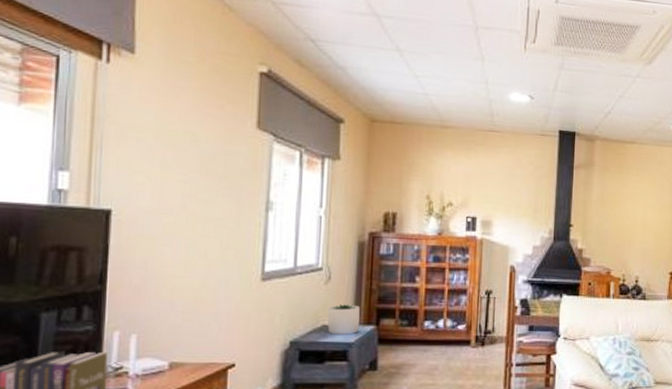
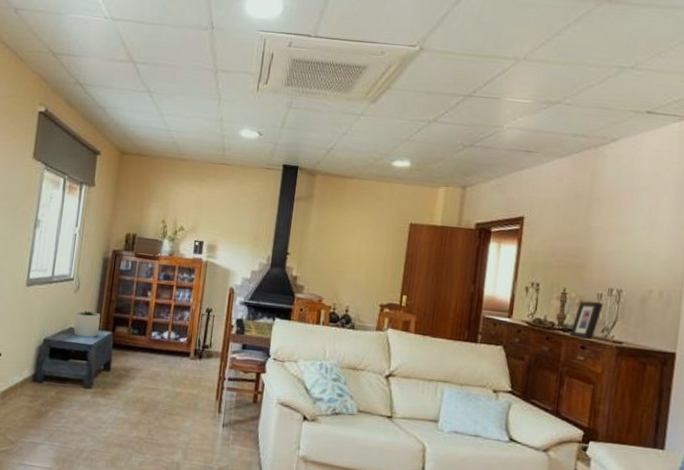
decorative box: none [396,215,427,241] -> present [135,236,162,261]

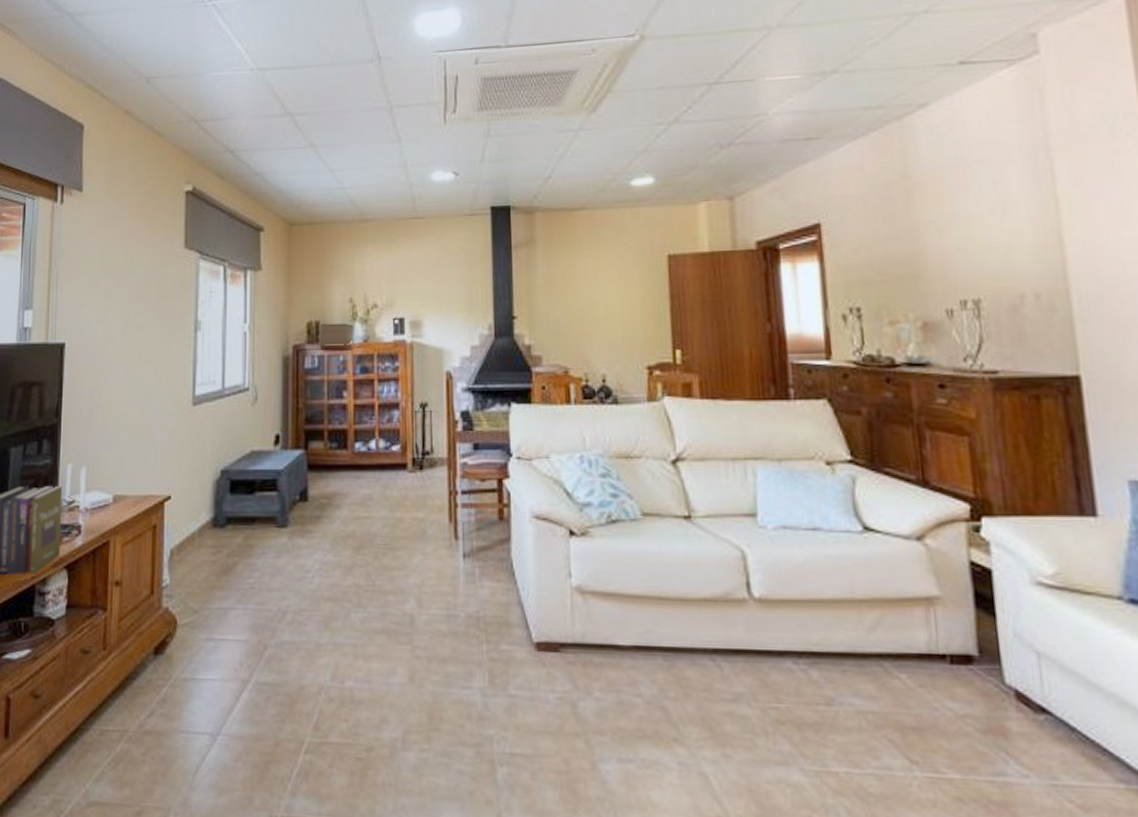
planter: present [73,311,101,338] -> none [255,427,289,461]
candlestick: present [549,287,571,333] -> none [887,308,920,369]
picture frame: present [569,301,603,339] -> none [918,320,958,373]

